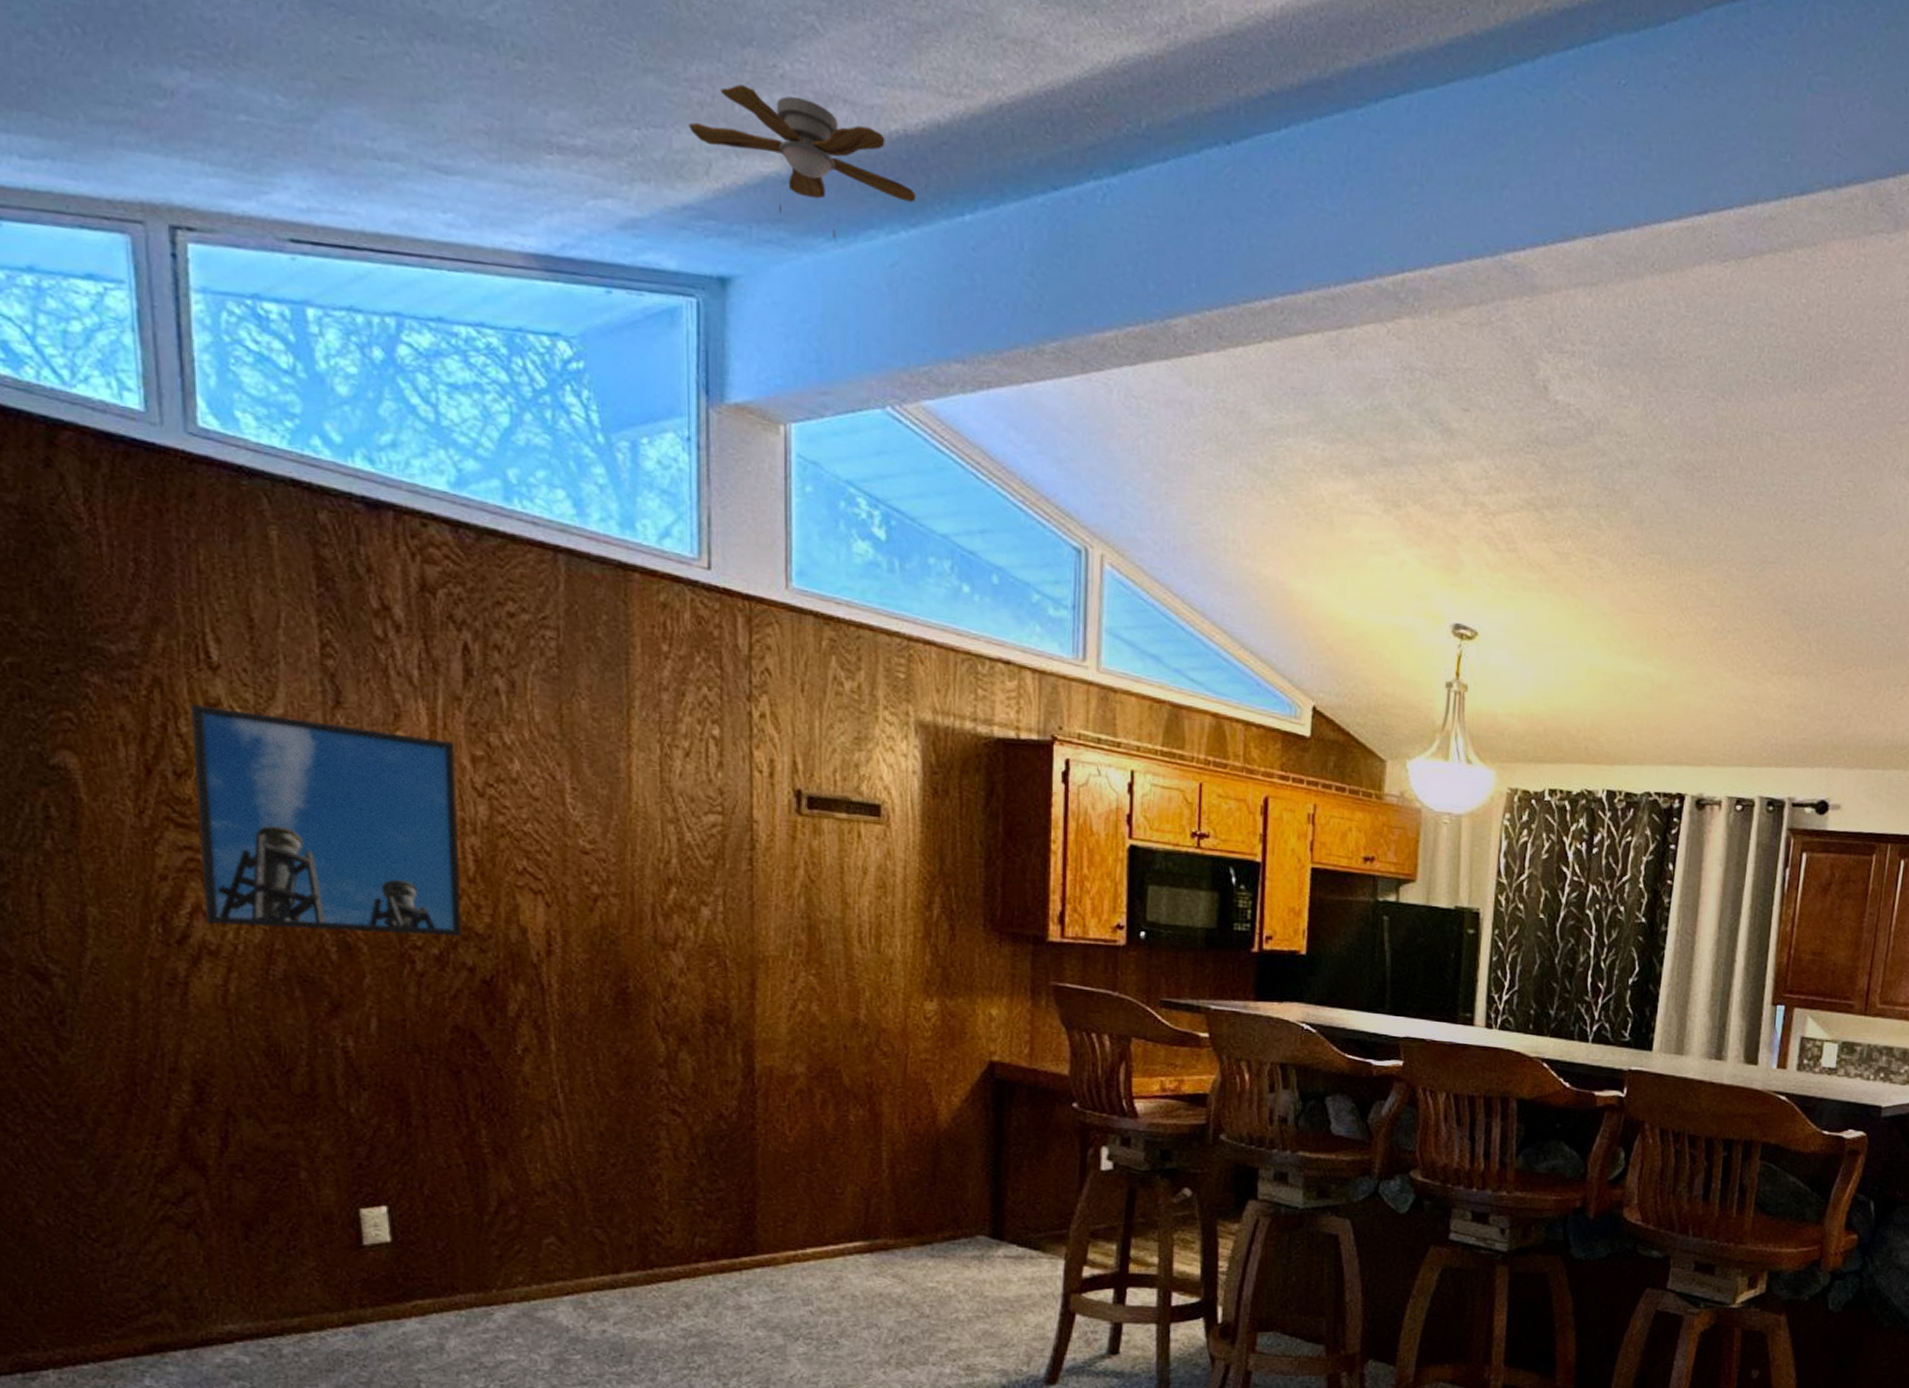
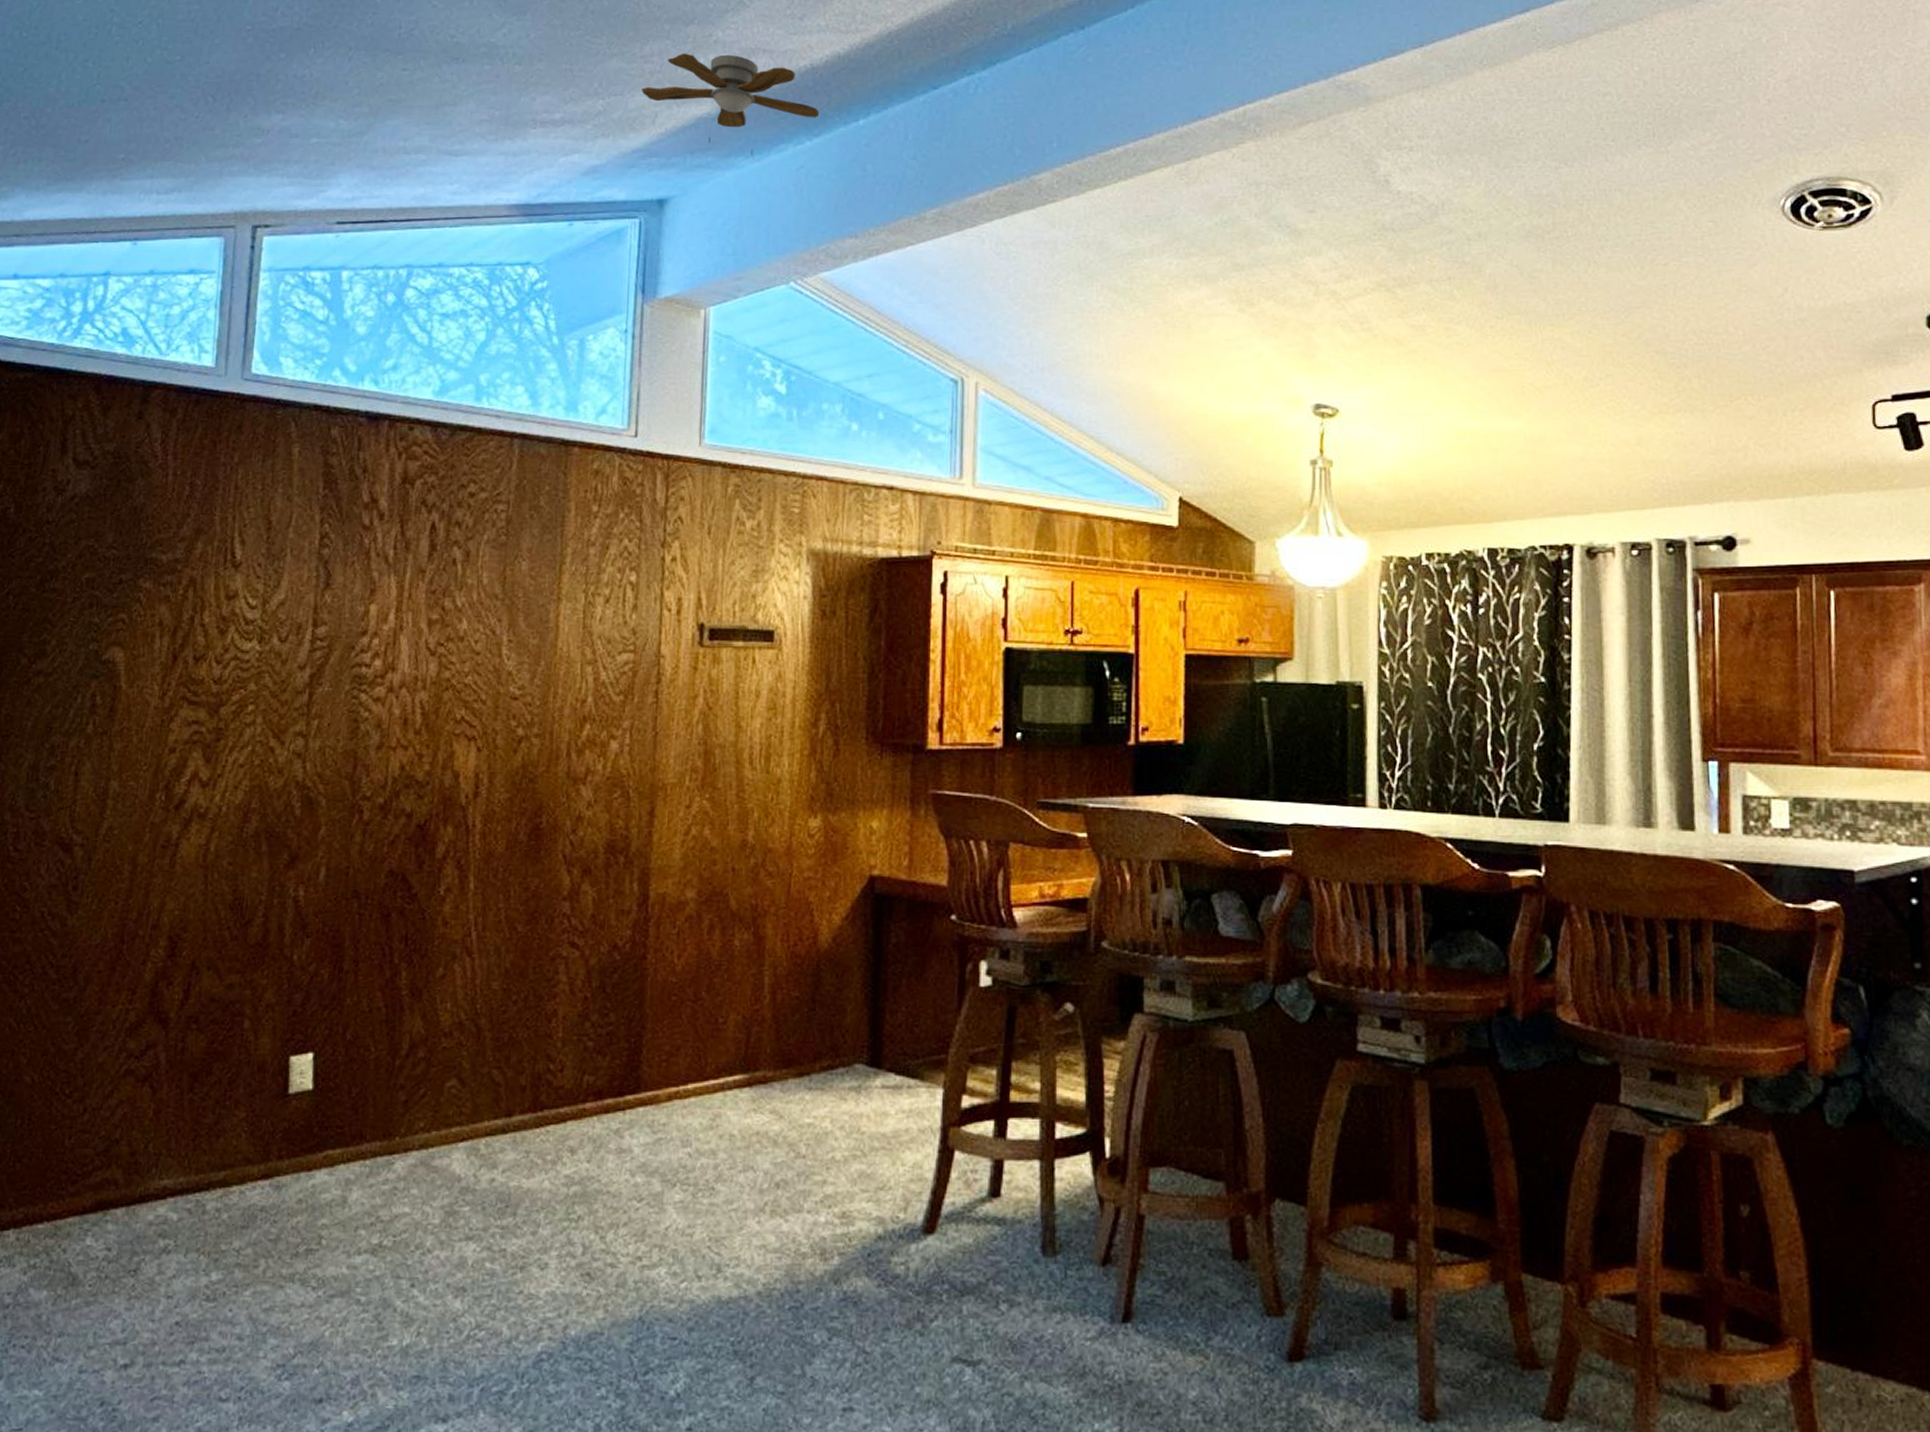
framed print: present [191,704,462,936] -> none [200,598,416,788]

